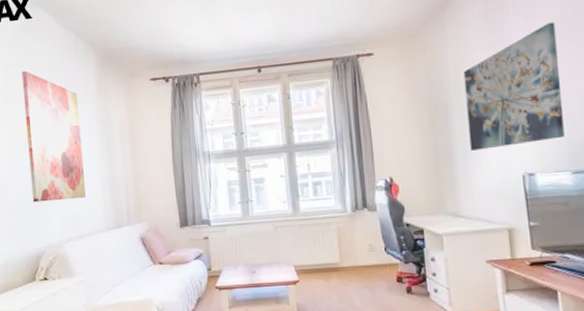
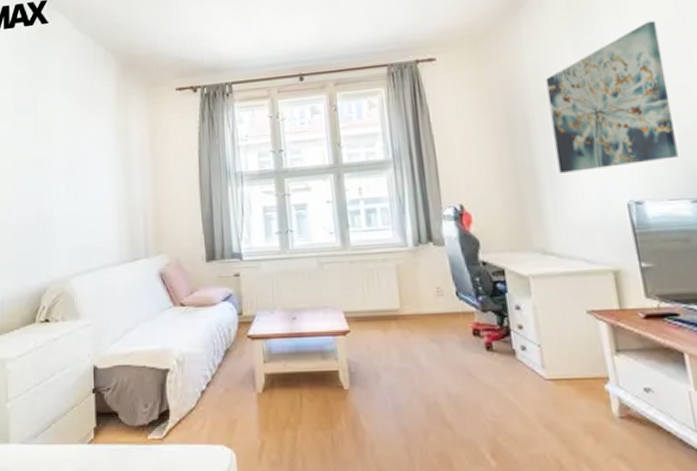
wall art: present [22,70,86,203] -> none [34,80,98,230]

